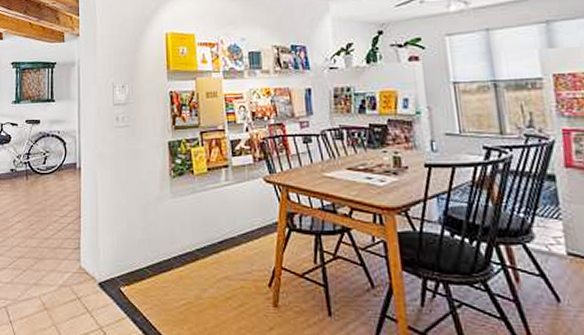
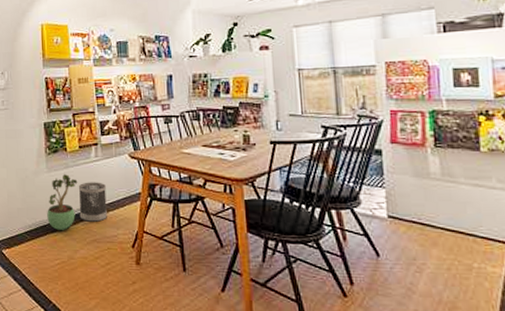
potted plant: none [171,200,206,265] -> present [47,174,78,230]
wastebasket: none [206,209,240,256] -> present [78,182,107,222]

